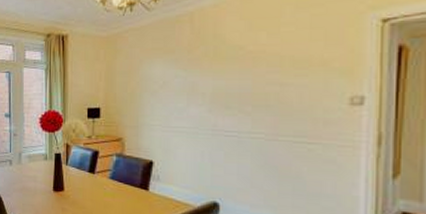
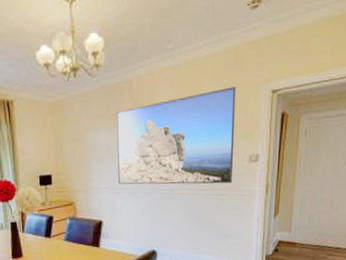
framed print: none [174,16,328,130] -> present [117,86,236,185]

